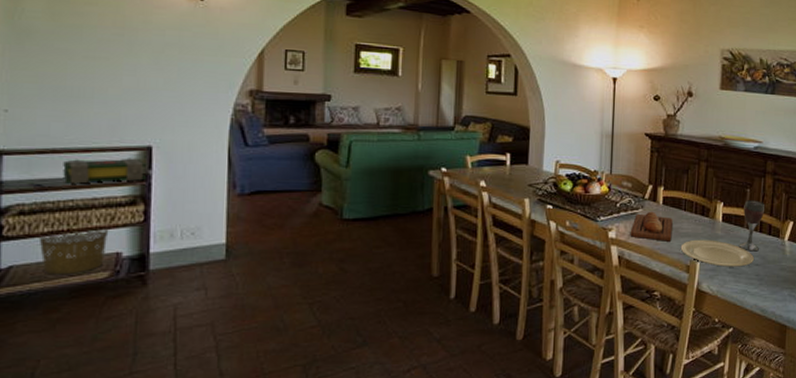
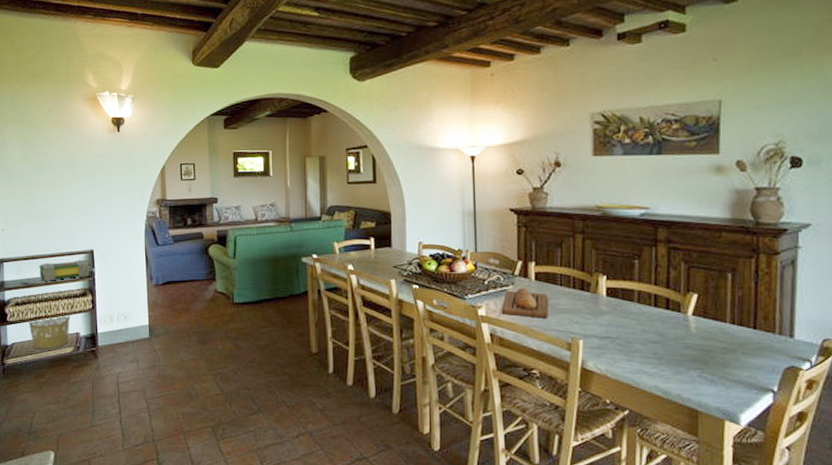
plate: present [680,239,755,267] -> none [559,315,651,345]
cup: present [740,200,764,252] -> none [630,272,658,328]

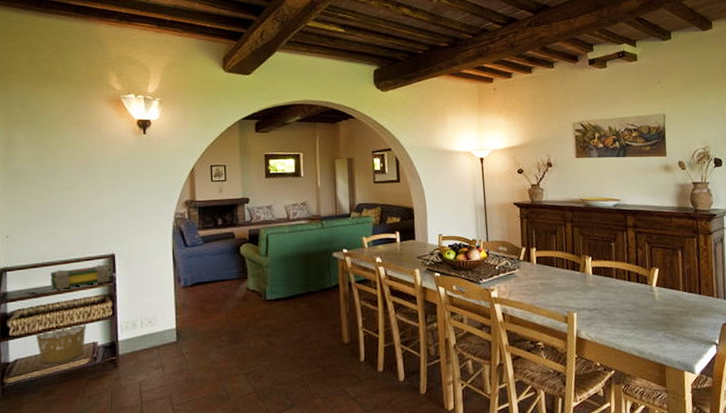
bread loaf: present [501,287,548,318] -> none [510,270,548,297]

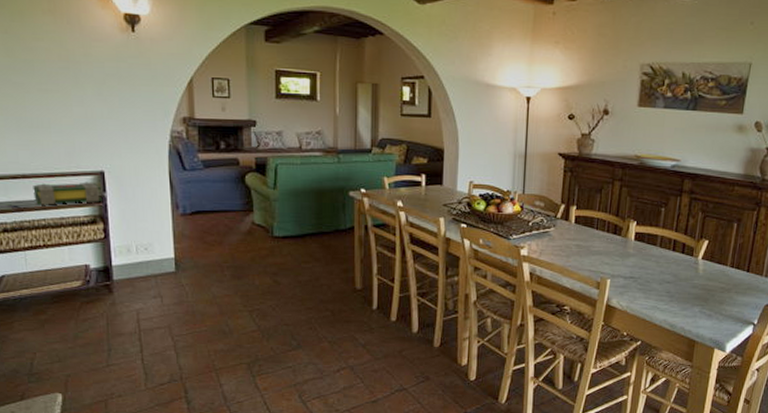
basket: present [35,323,87,365] -> none [21,243,77,284]

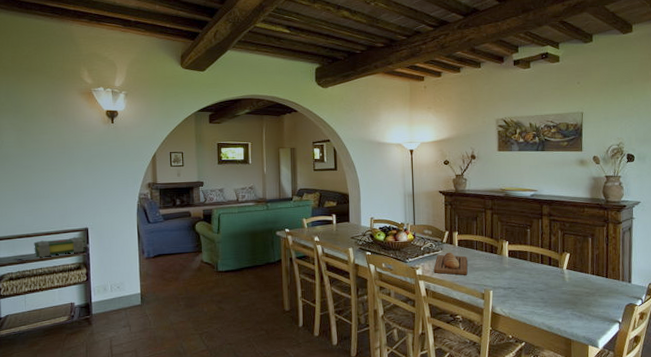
bread loaf: none [541,230,585,259] -> present [433,252,468,275]

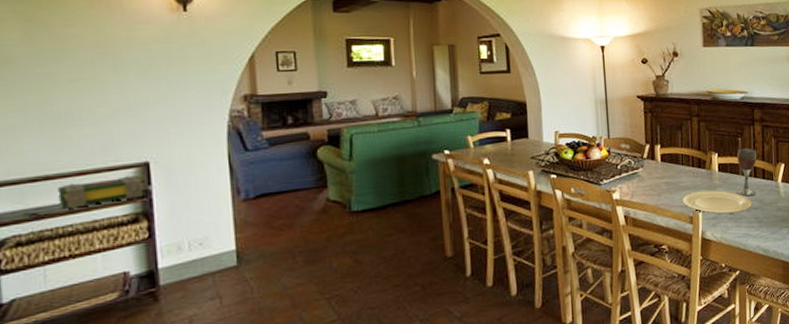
bread loaf: present [433,252,468,275] -> none [633,169,673,197]
plate: none [475,272,539,293] -> present [682,189,753,214]
cup: none [525,238,544,280] -> present [737,148,757,197]

